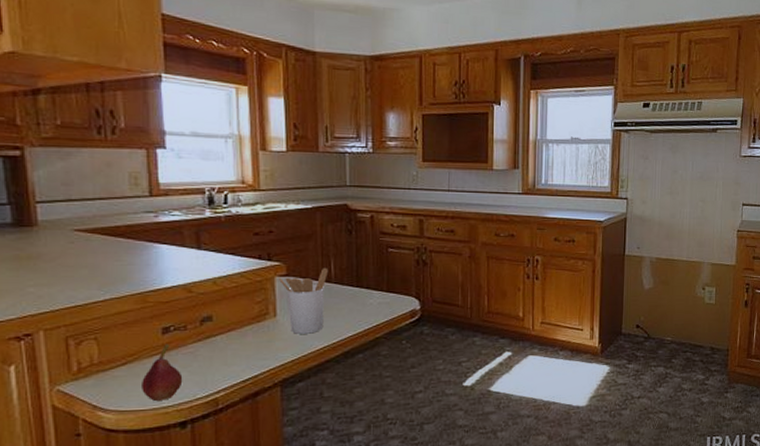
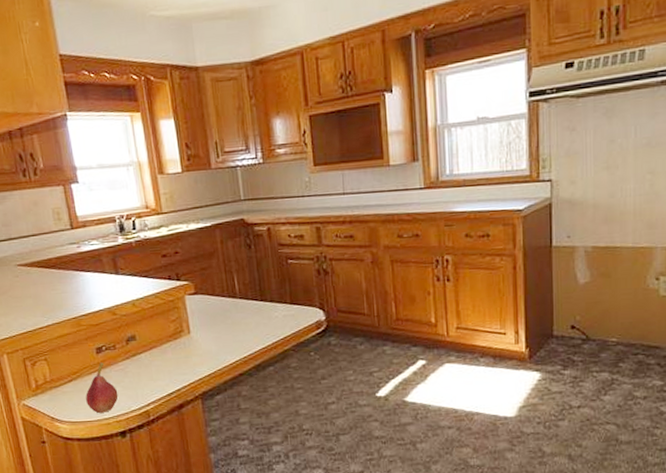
utensil holder: present [279,267,329,334] -> none [189,283,234,349]

